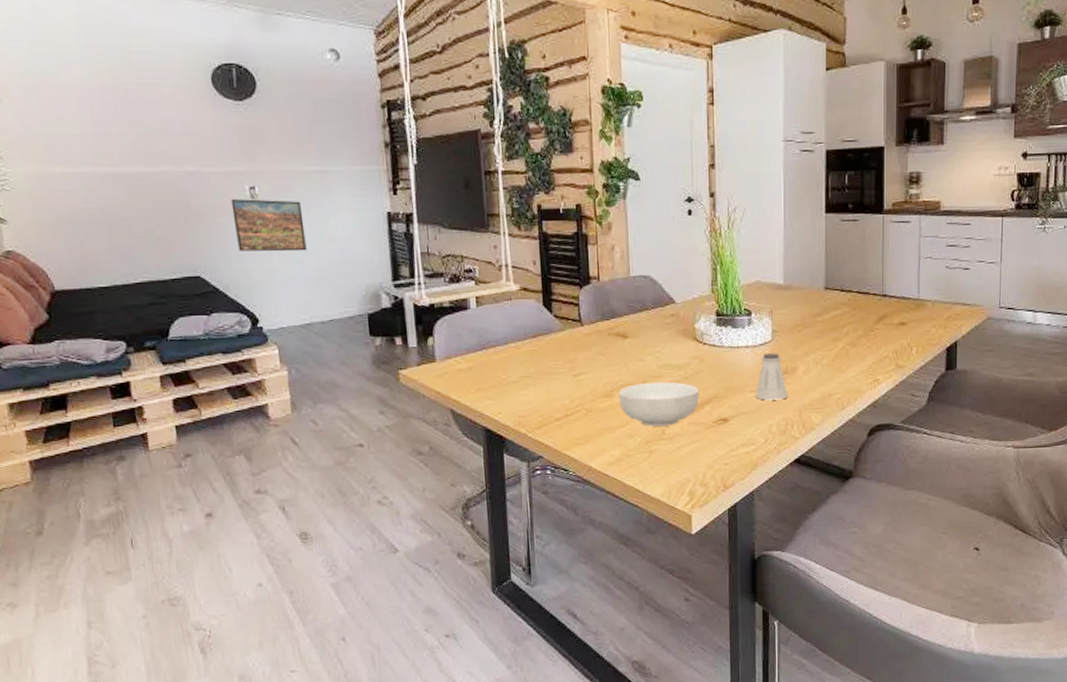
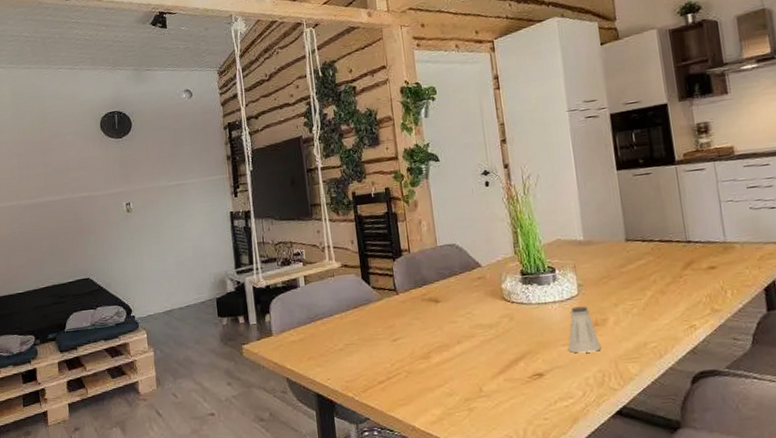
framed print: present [231,199,307,252] -> none [112,210,168,255]
cereal bowl: present [619,381,700,427] -> none [435,340,513,385]

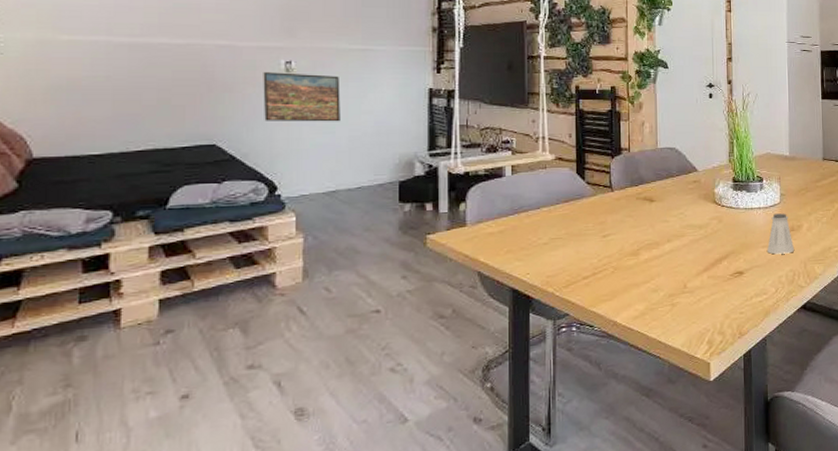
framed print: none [112,210,168,255] -> present [263,72,341,122]

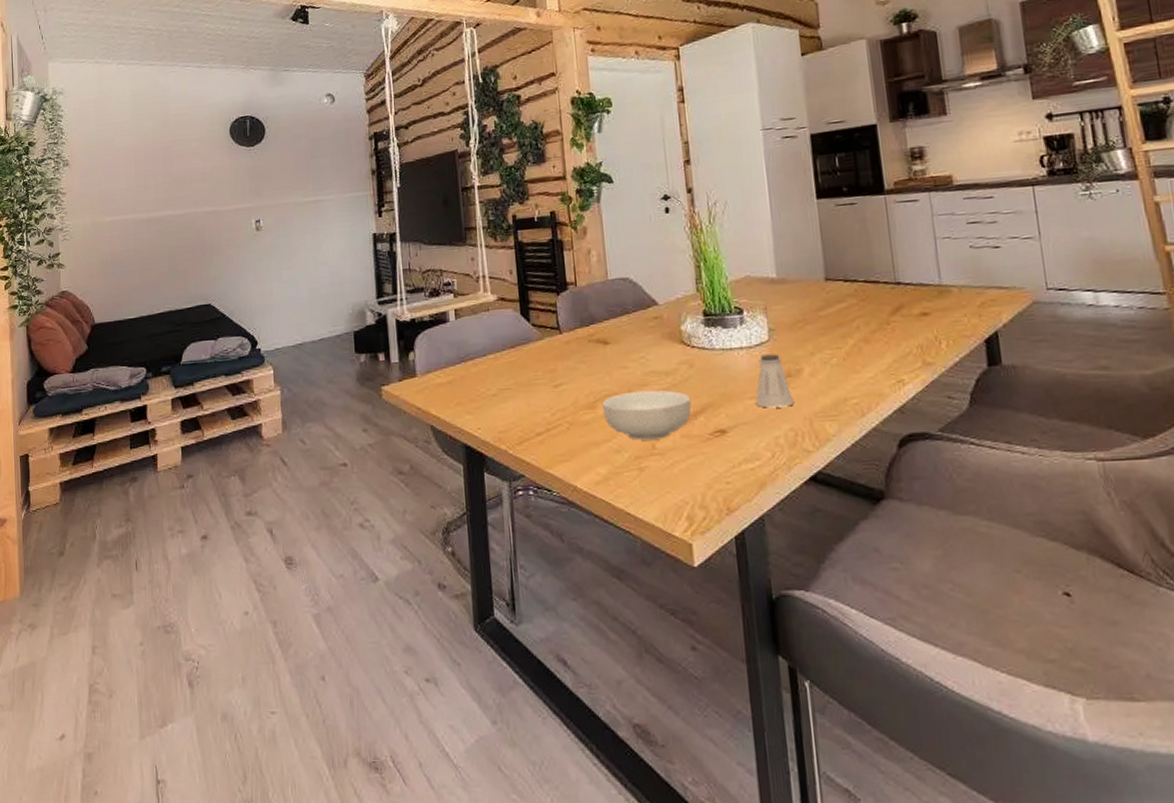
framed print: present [263,72,341,122] -> none [240,229,302,279]
cereal bowl: none [645,240,718,281] -> present [602,390,692,441]

